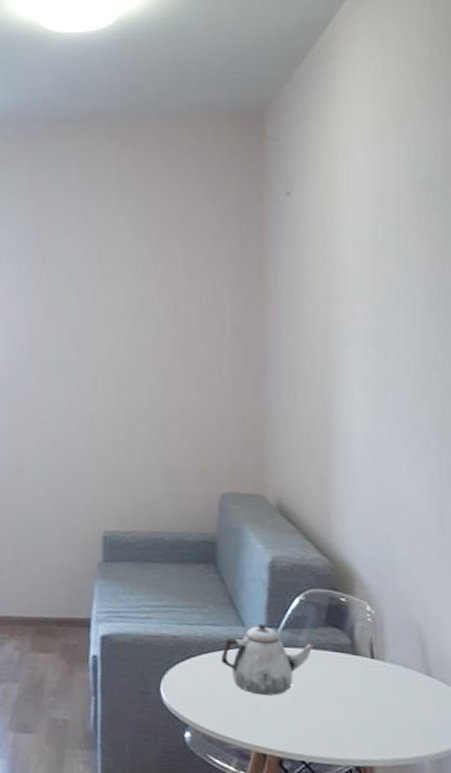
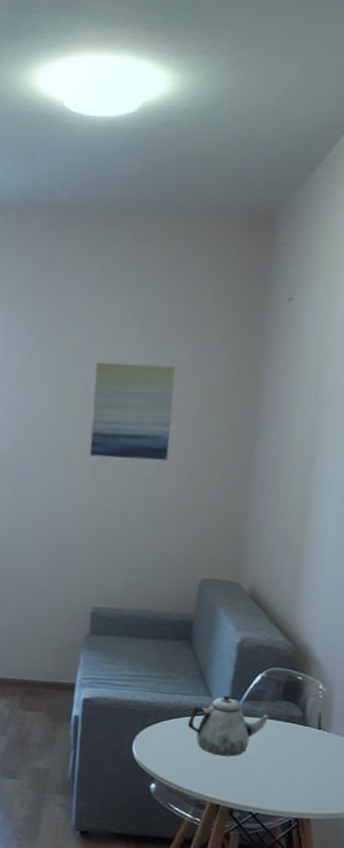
wall art: none [89,268,174,369] -> present [90,362,176,461]

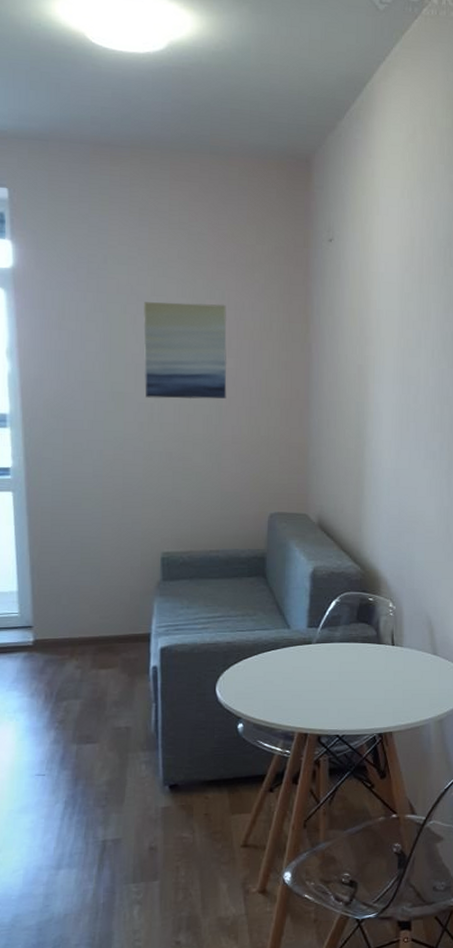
teapot: present [187,695,271,757] -> none [269,625,348,685]

